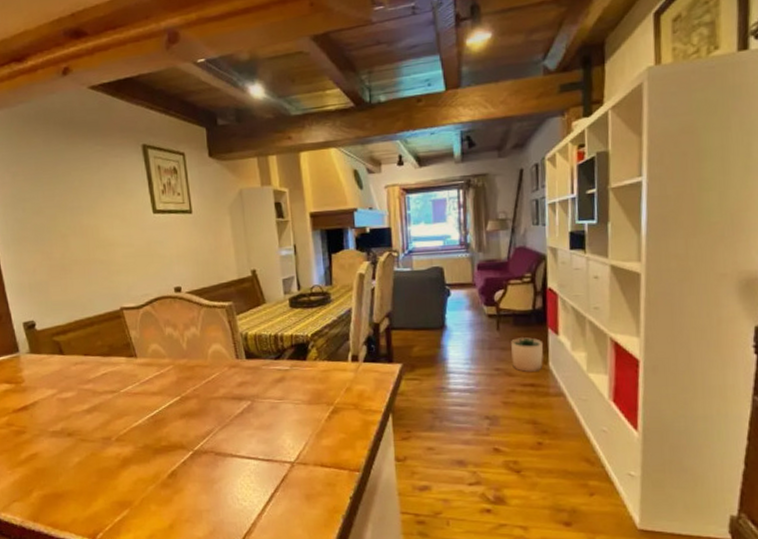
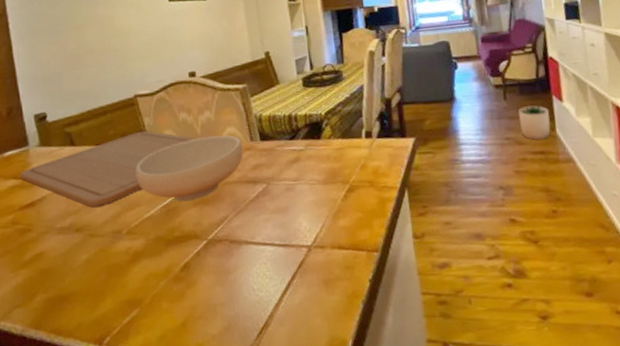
chopping board: none [11,343,184,413] -> present [19,130,198,207]
bowl: none [123,351,229,414] -> present [136,135,243,202]

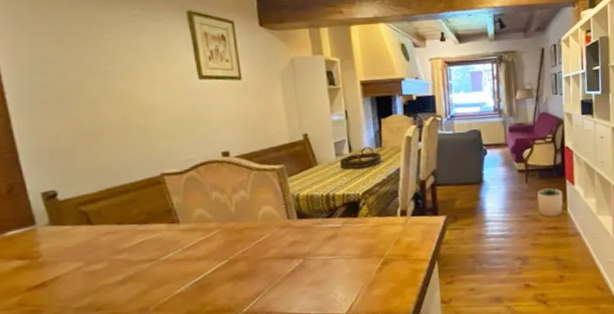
chopping board: present [19,130,198,207] -> none [25,209,232,286]
bowl: present [136,135,243,202] -> none [163,213,280,278]

